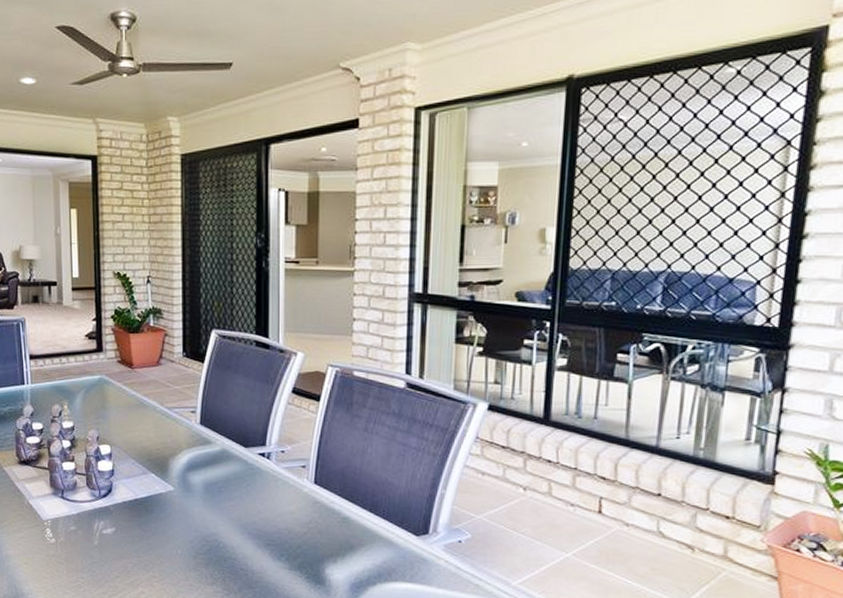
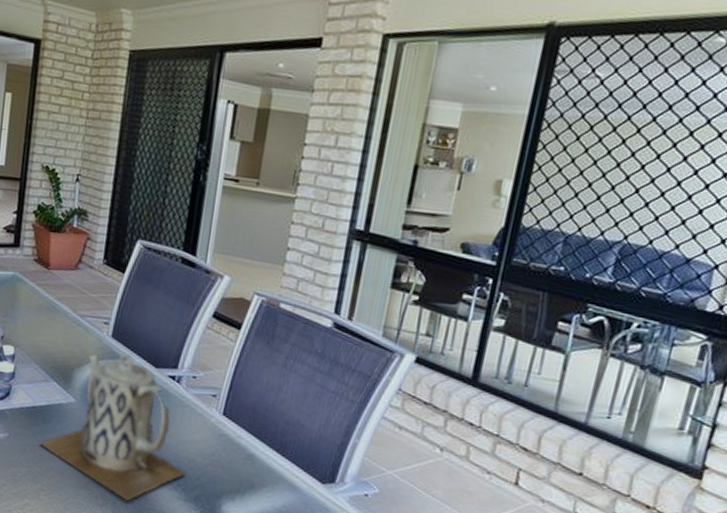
teapot: none [145,438,287,577] -> present [39,353,186,501]

